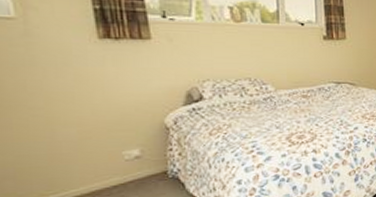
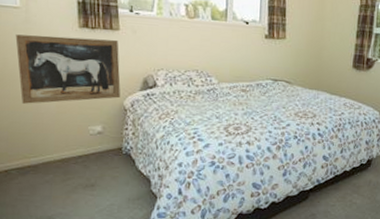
wall art: none [12,50,159,133] -> present [15,34,121,104]

